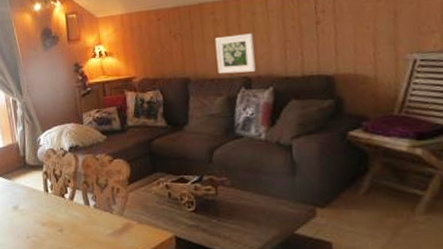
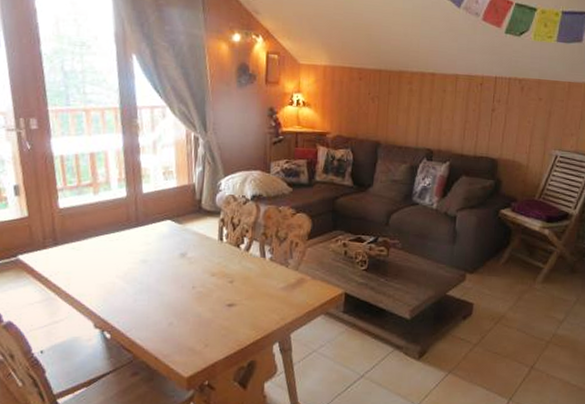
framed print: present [214,33,256,74] -> none [406,107,441,145]

